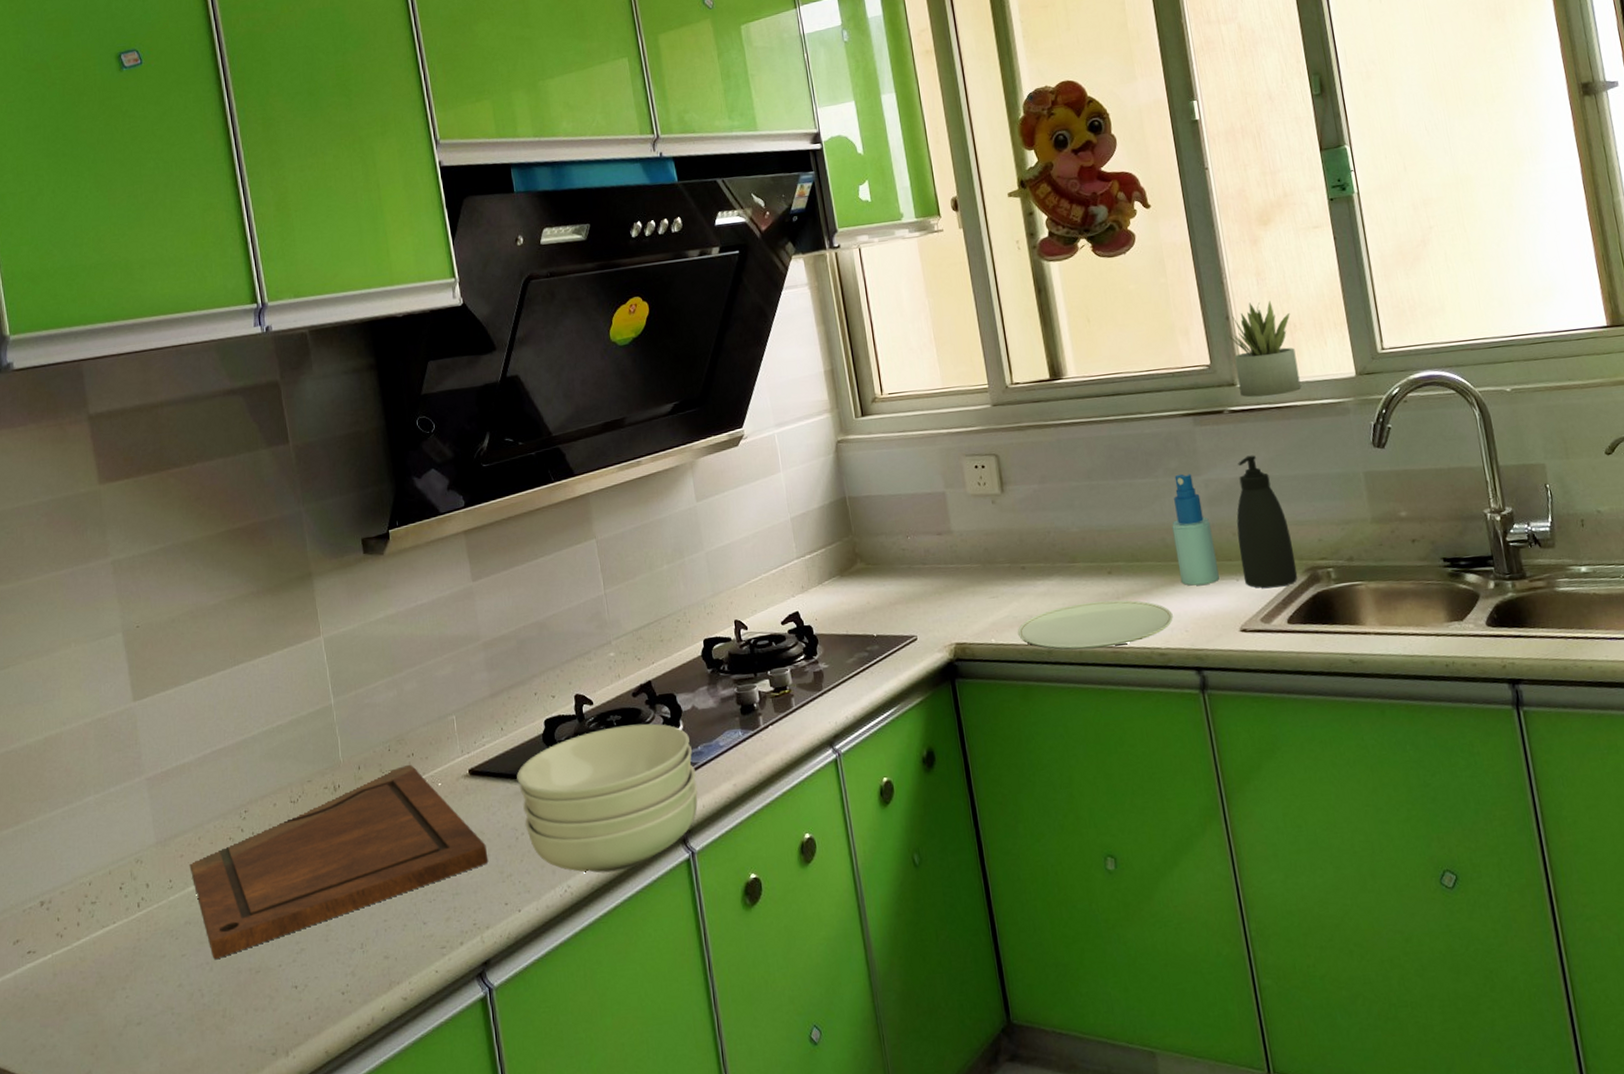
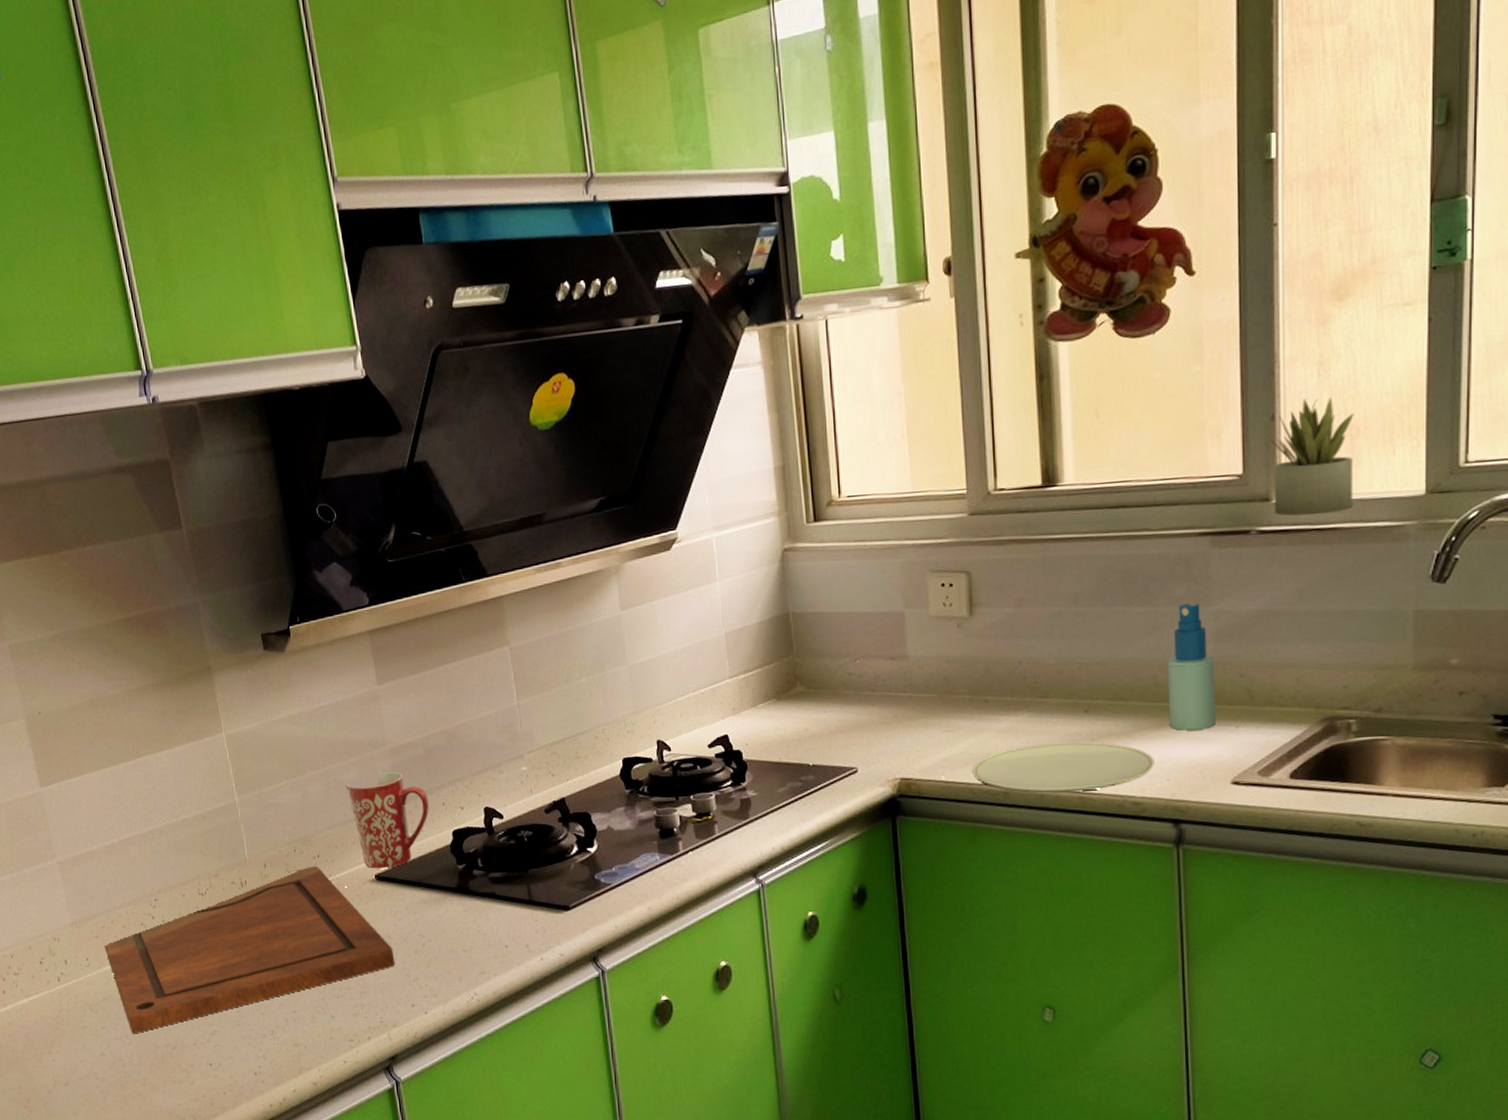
mug: none [441,664,522,764] -> present [346,771,430,869]
bowl: present [516,723,698,874] -> none [423,841,611,984]
soap dispenser: present [1236,455,1298,588] -> none [1244,584,1311,738]

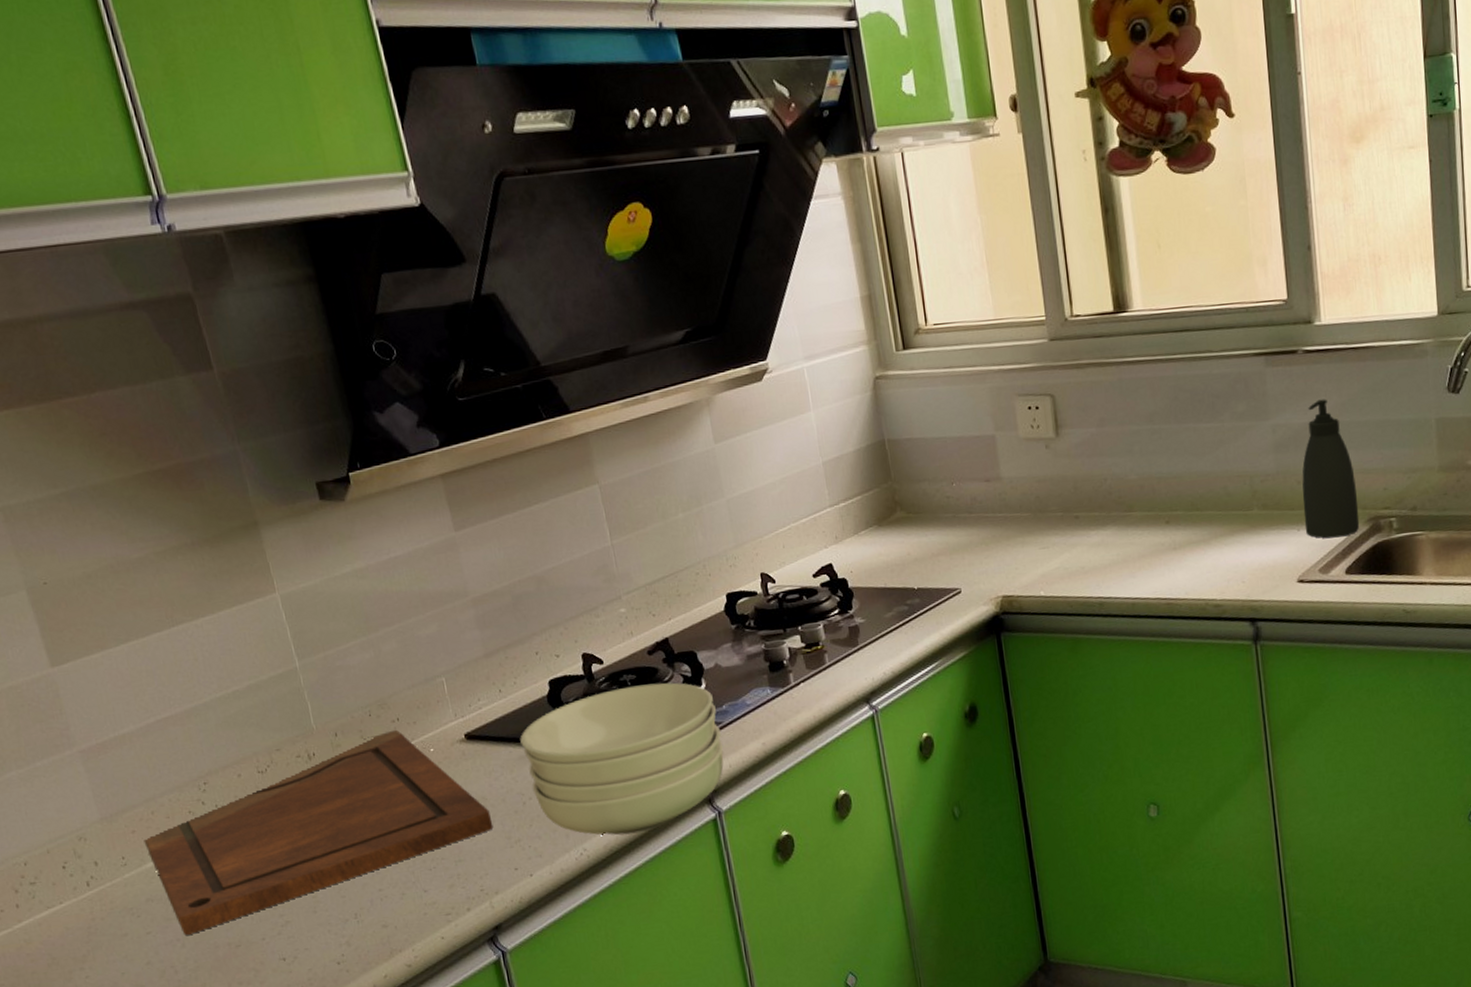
mug: present [346,771,430,869] -> none [425,622,522,728]
bowl: none [423,841,611,984] -> present [520,682,724,836]
plate: present [971,741,1154,794] -> none [1068,550,1230,603]
spray bottle: present [1167,603,1216,731] -> none [1235,418,1280,536]
soap dispenser: none [1244,584,1311,738] -> present [1302,399,1360,538]
succulent plant: present [1271,398,1354,516] -> none [1309,230,1380,337]

